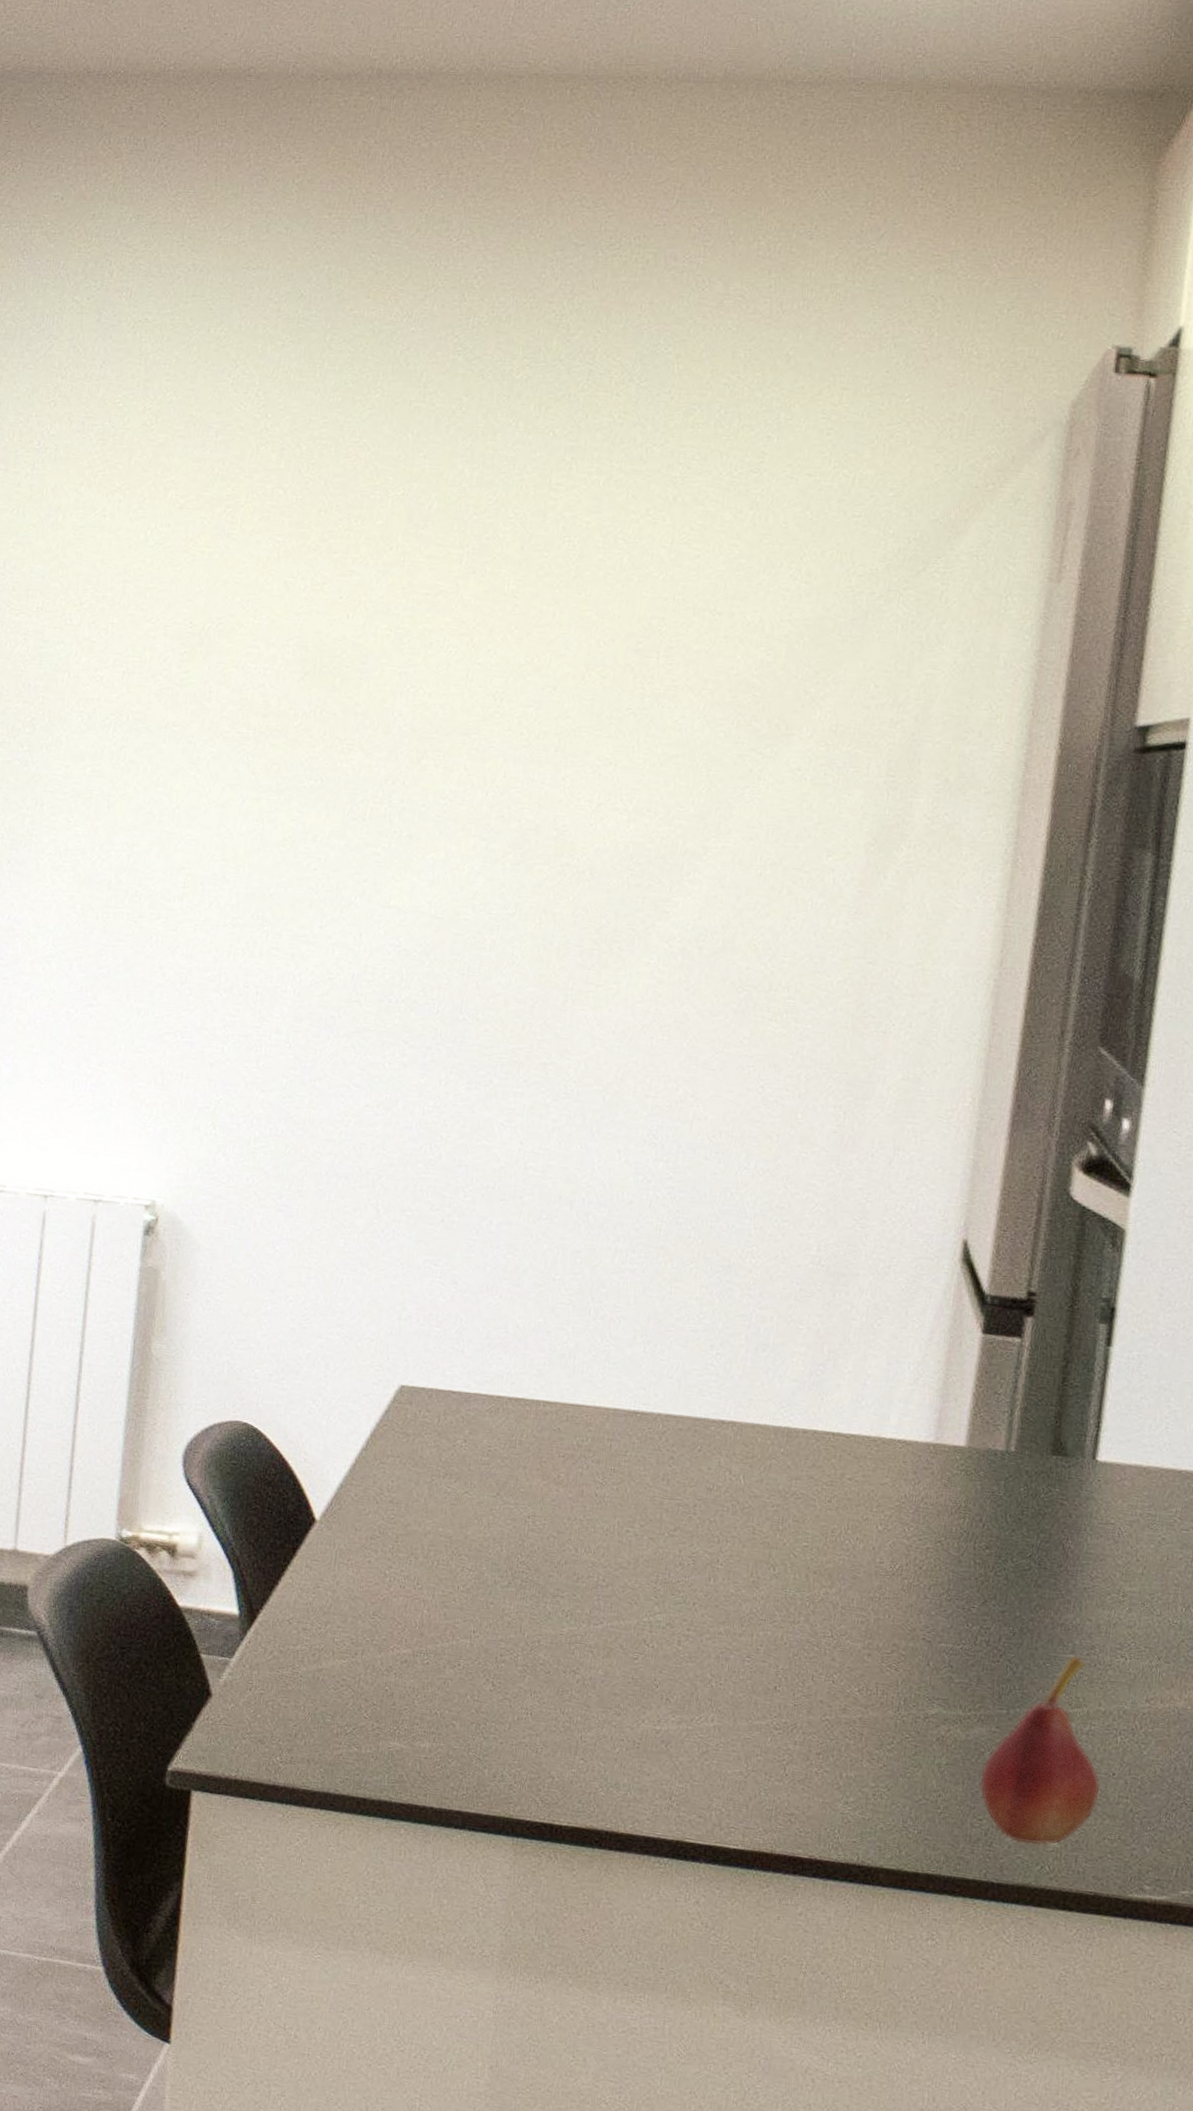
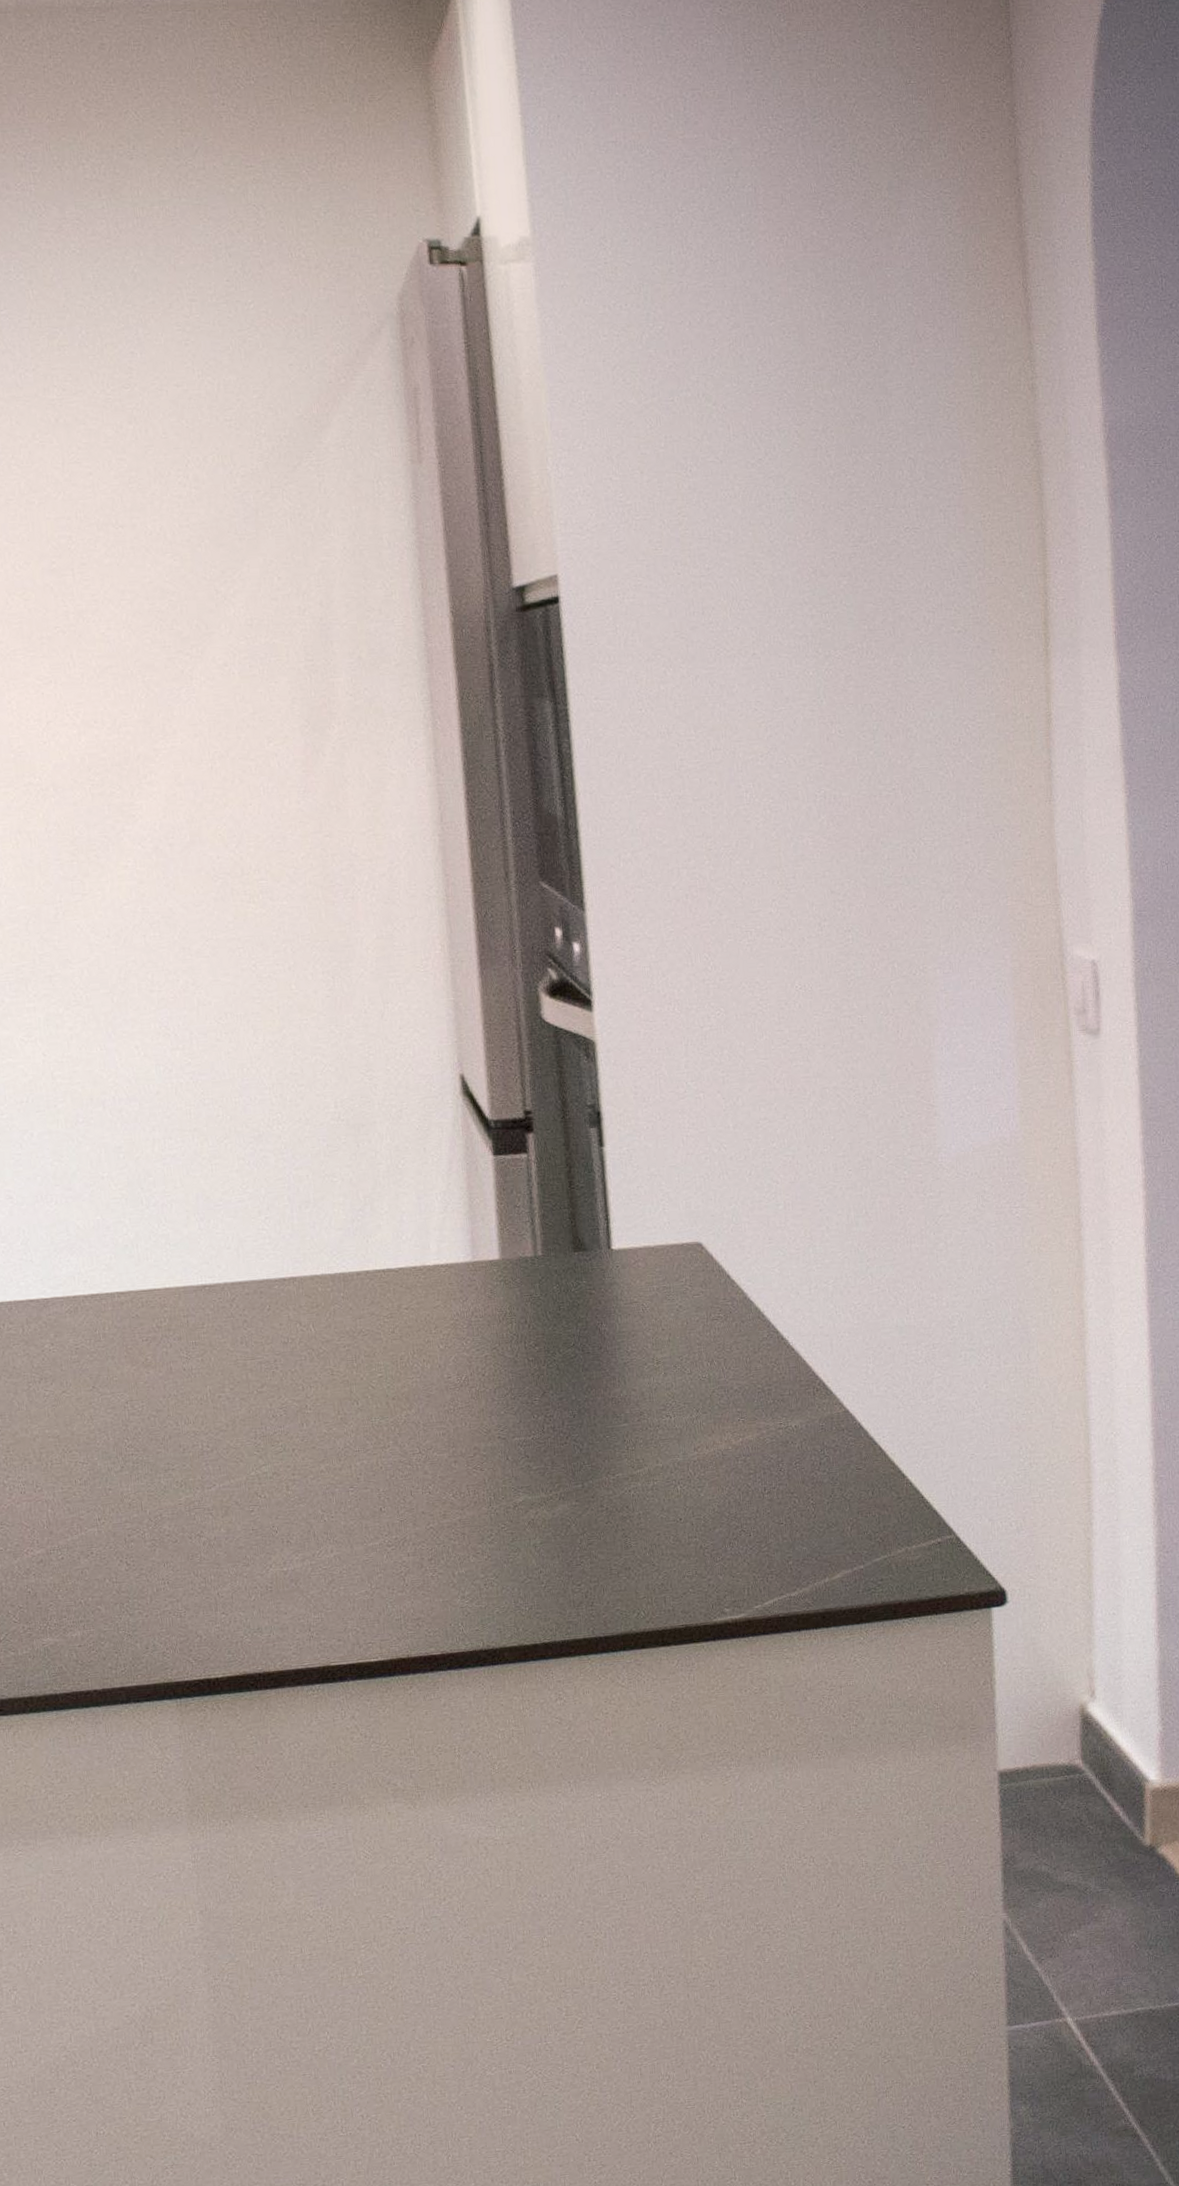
fruit: present [979,1655,1101,1846] -> none [571,1423,673,1598]

